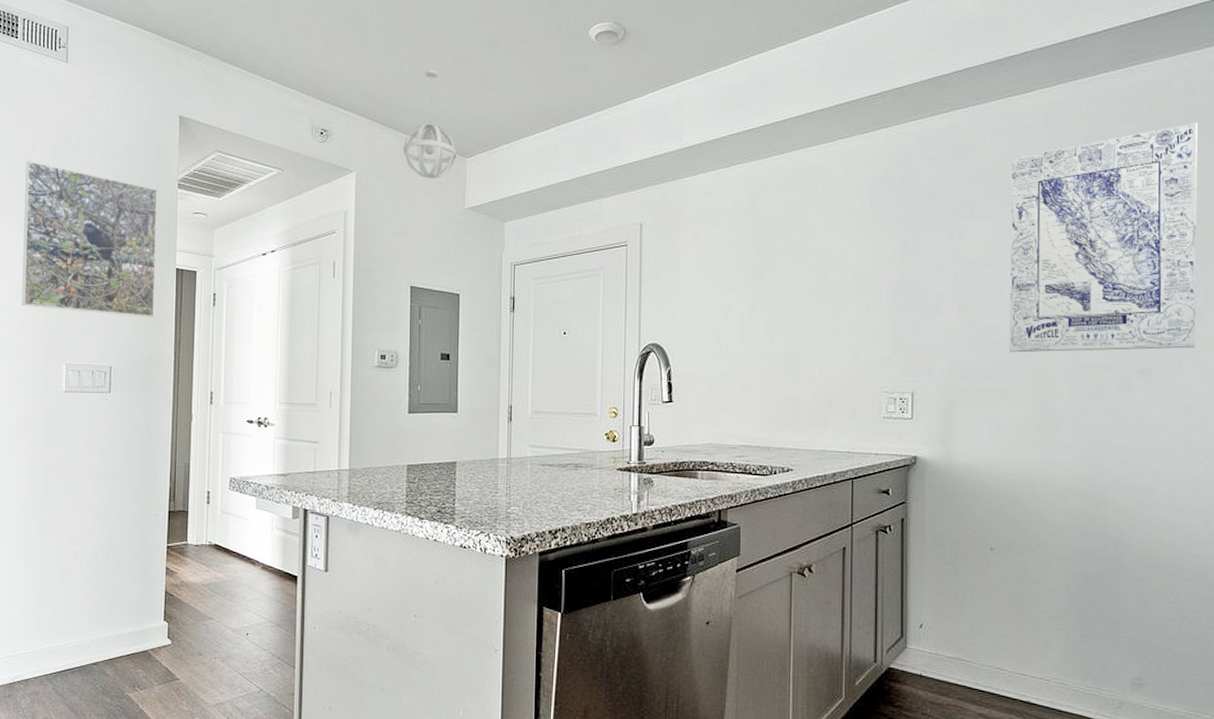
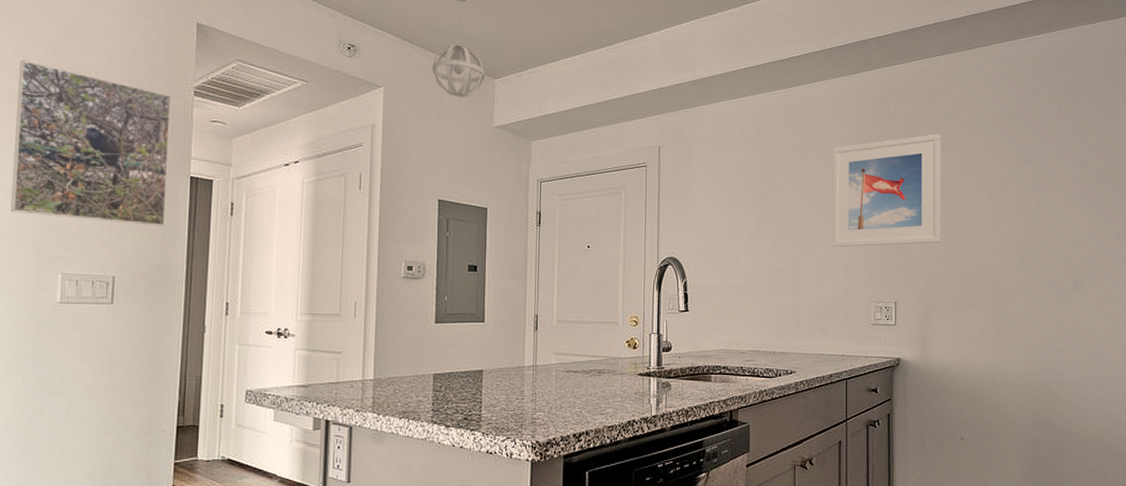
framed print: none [837,198,972,331] -> present [832,134,942,248]
wall art: present [1009,123,1198,353] -> none [972,79,1116,268]

